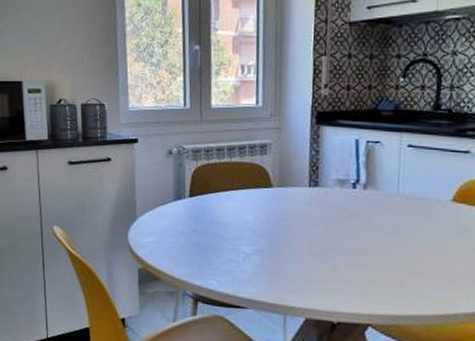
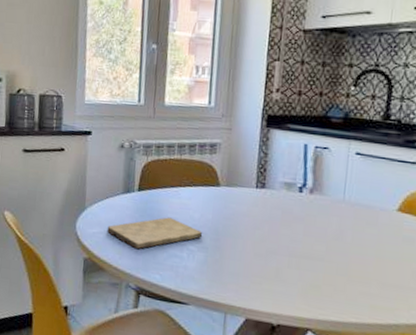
cutting board: none [160,222,258,257] -> present [107,217,203,250]

